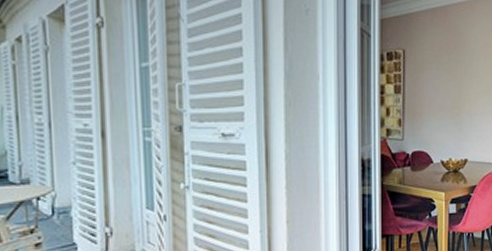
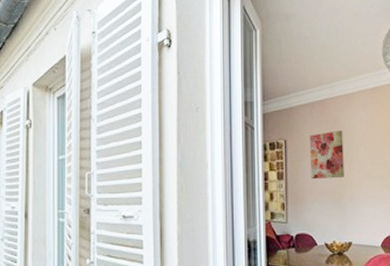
wall art: none [429,40,464,94] -> present [309,131,344,180]

